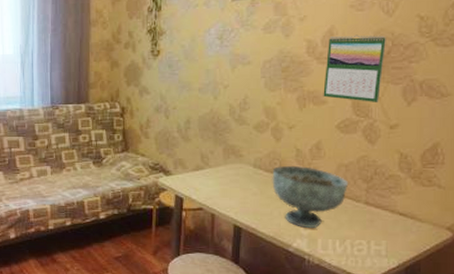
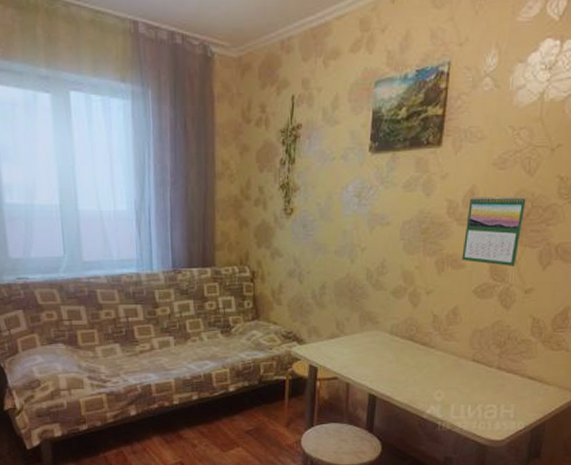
decorative bowl: present [272,166,349,229] -> none [408,332,483,395]

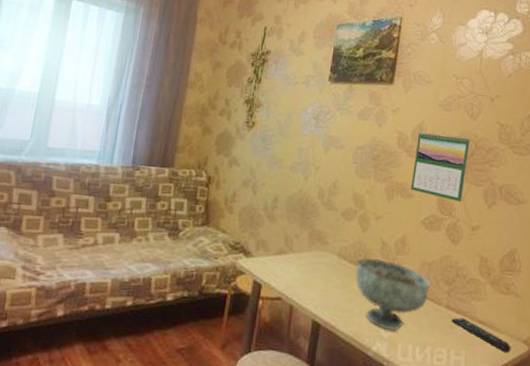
decorative bowl: none [408,332,483,395] -> present [355,258,432,331]
remote control: none [502,376,559,401] -> present [451,317,511,353]

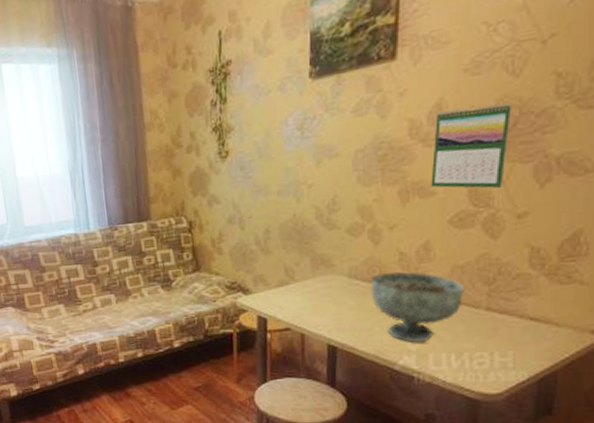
remote control: present [451,317,511,353] -> none [493,317,575,346]

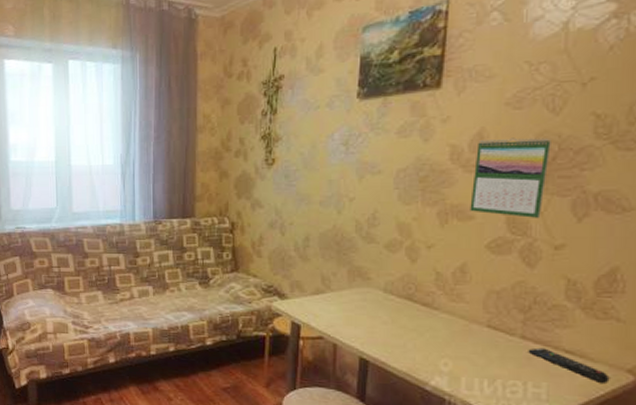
decorative bowl: present [370,271,466,343] -> none [406,291,501,365]
remote control: none [493,317,575,346] -> present [528,347,610,383]

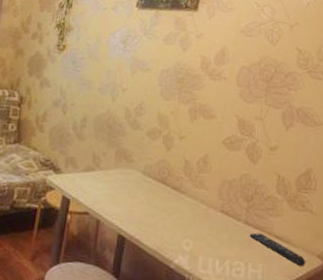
calendar: present [470,137,551,218] -> none [213,56,270,123]

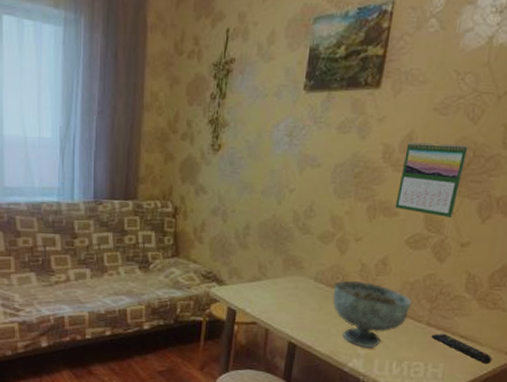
decorative bowl: none [159,176,231,245] -> present [332,281,413,349]
calendar: none [213,56,270,123] -> present [395,141,468,217]

